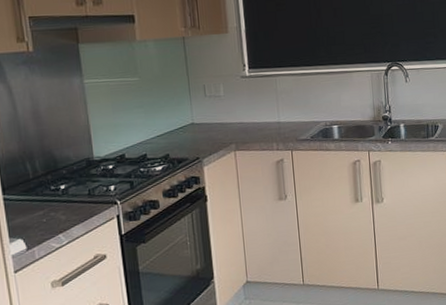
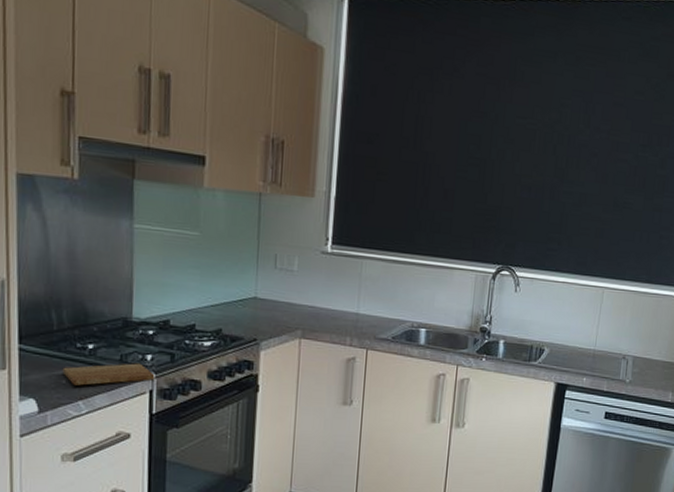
cutting board: none [42,194,120,222] -> present [62,363,155,386]

